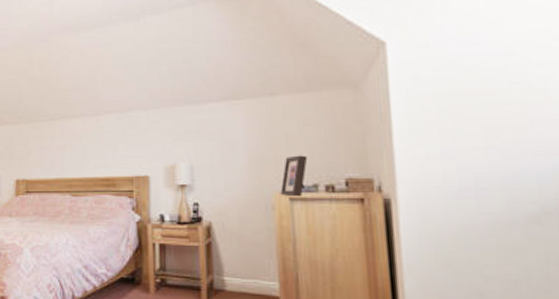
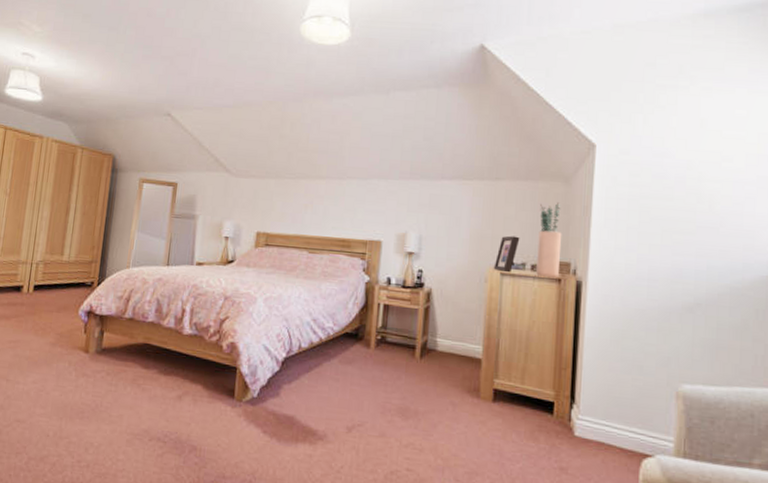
vase: none [327,112,360,197] -> present [536,202,562,278]

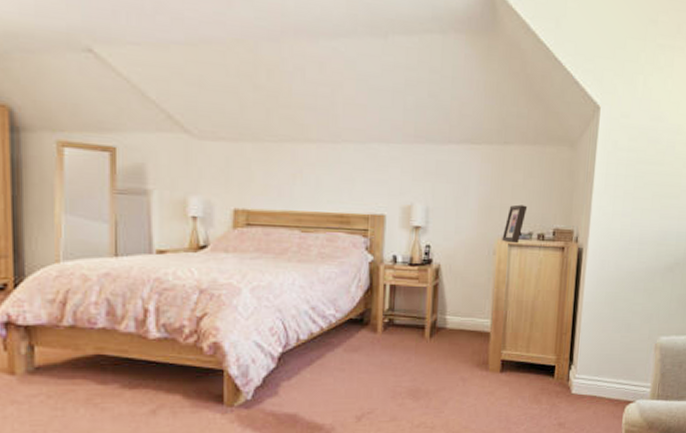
vase: present [536,202,562,278] -> none [542,168,567,246]

